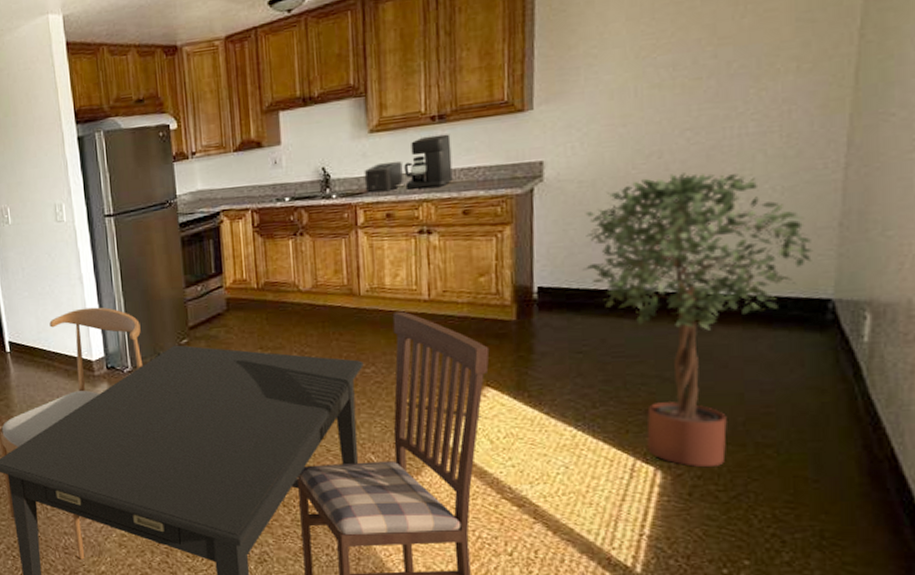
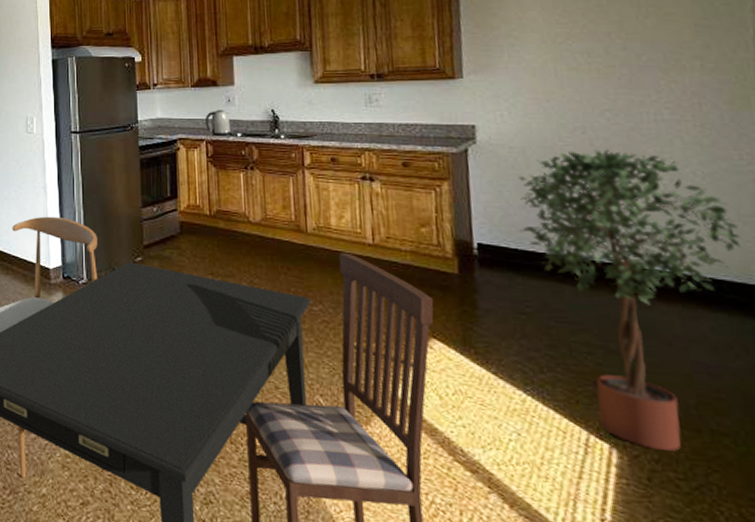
kettle: none [250,173,279,203] -> present [206,109,232,136]
toaster: present [364,162,403,193] -> none [310,112,346,138]
coffee maker: present [404,134,453,190] -> none [347,91,392,138]

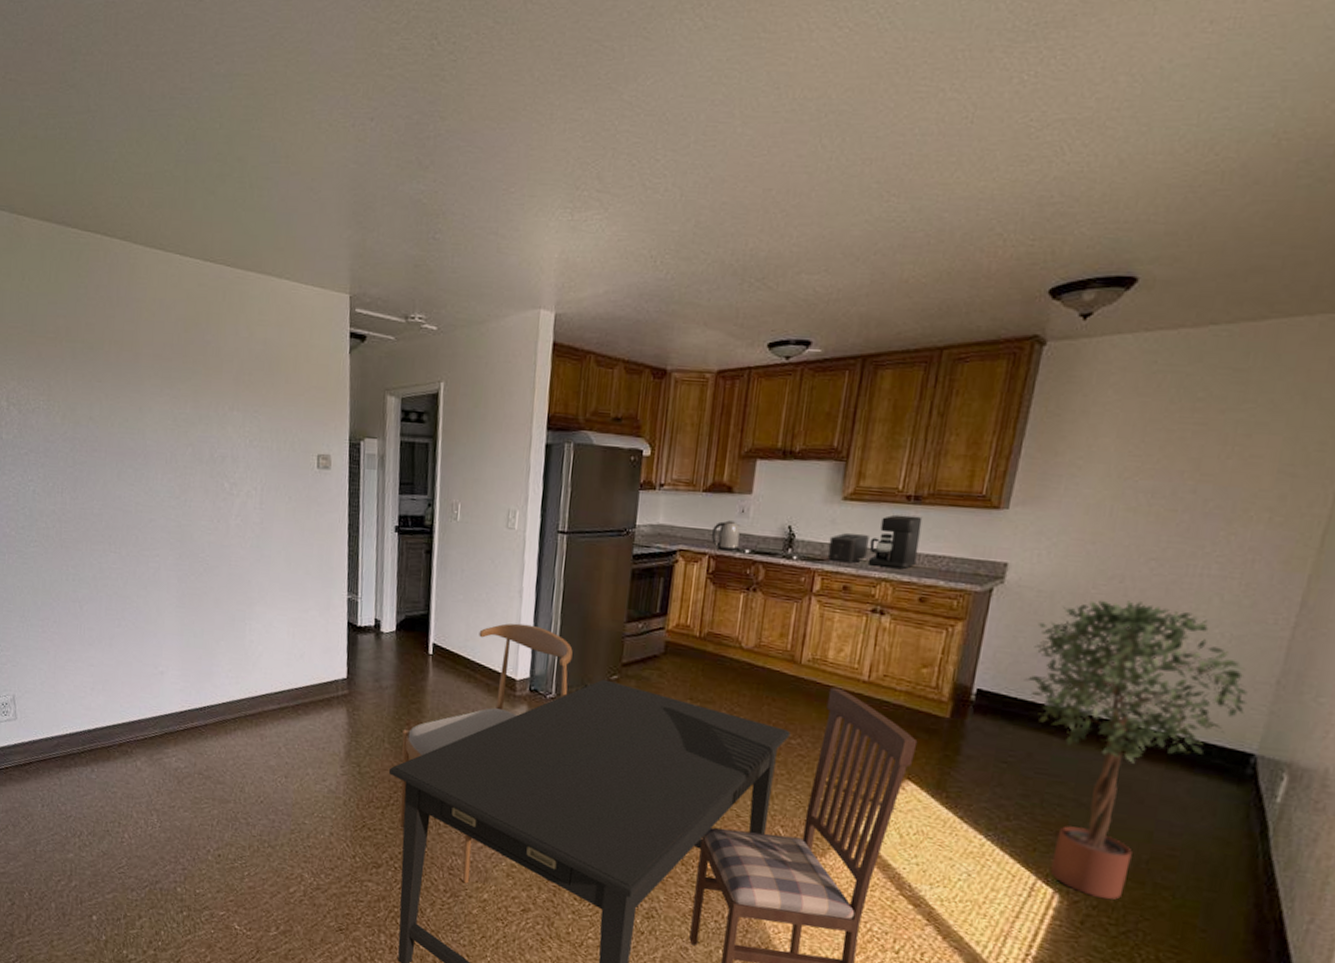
toaster: none [310,112,346,138] -> present [827,533,870,564]
coffee maker: none [347,91,392,138] -> present [867,515,923,569]

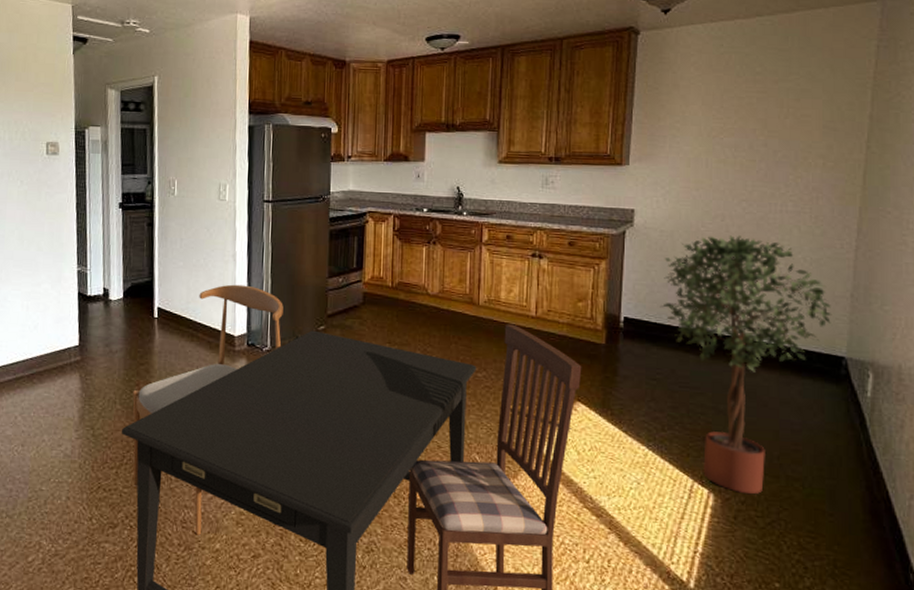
kettle: present [712,520,741,551] -> none [395,184,418,211]
toaster: present [827,533,870,564] -> none [491,191,523,216]
coffee maker: present [867,515,923,569] -> none [524,173,563,218]

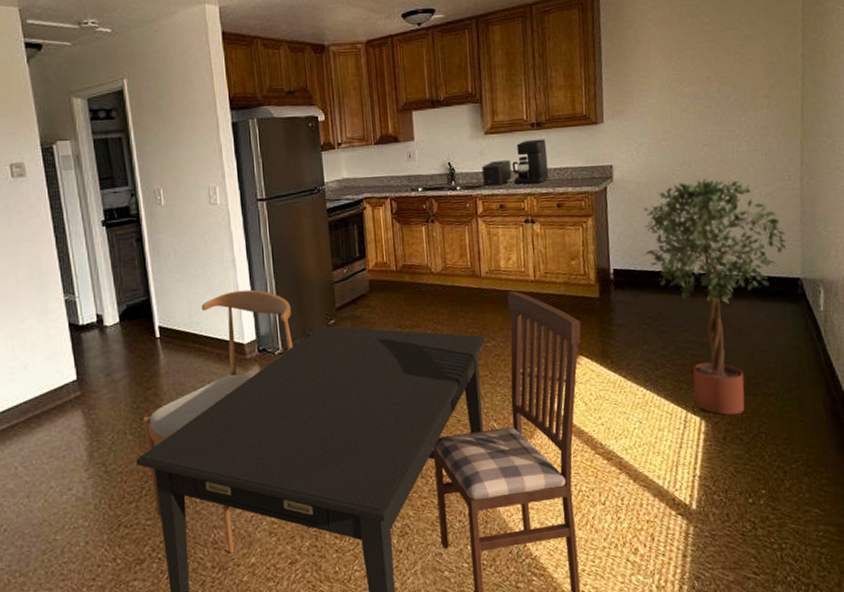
toaster: none [491,191,523,216] -> present [481,160,512,187]
coffee maker: none [524,173,563,218] -> present [512,139,549,184]

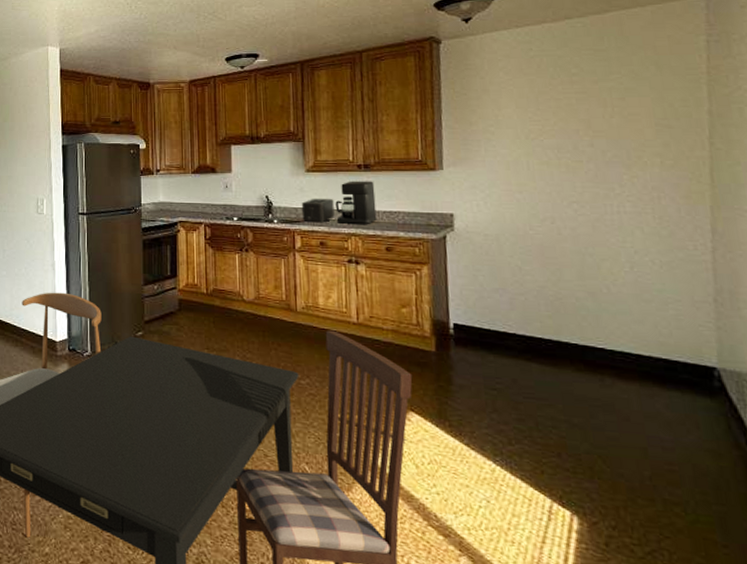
potted tree: present [643,179,787,415] -> none [491,238,695,519]

